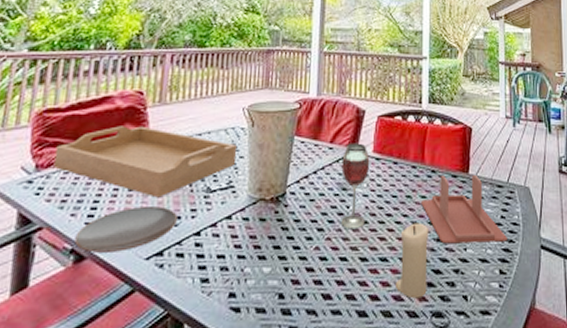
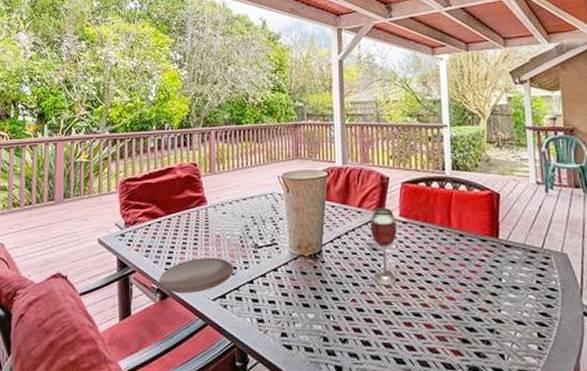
serving tray: present [53,126,238,198] -> none [137,192,277,251]
candle: present [395,222,429,299] -> none [429,283,462,353]
napkin holder: present [421,174,507,244] -> none [451,239,545,306]

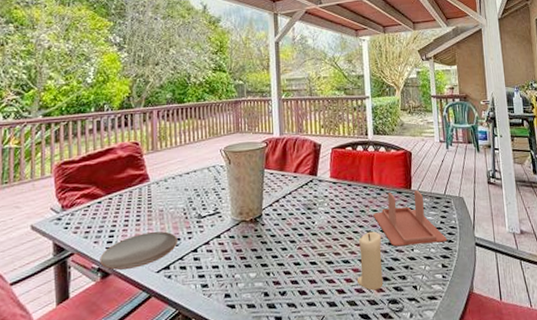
wineglass: present [370,207,397,286] -> none [305,171,329,240]
candle: none [429,283,462,353] -> present [356,231,384,291]
napkin holder: none [451,239,545,306] -> present [373,190,447,247]

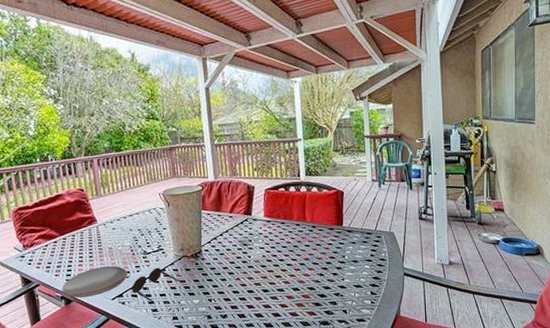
sunglasses: none [180,234,239,278] -> present [131,267,183,304]
candle: present [356,231,384,291] -> none [290,263,316,314]
napkin holder: present [373,190,447,247] -> none [306,226,376,277]

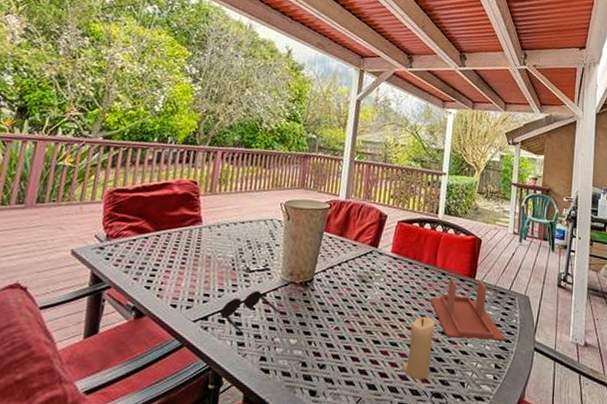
plate: present [62,266,128,298] -> none [136,278,222,313]
candle: none [290,263,316,314] -> present [402,316,436,380]
napkin holder: none [306,226,376,277] -> present [430,277,505,341]

